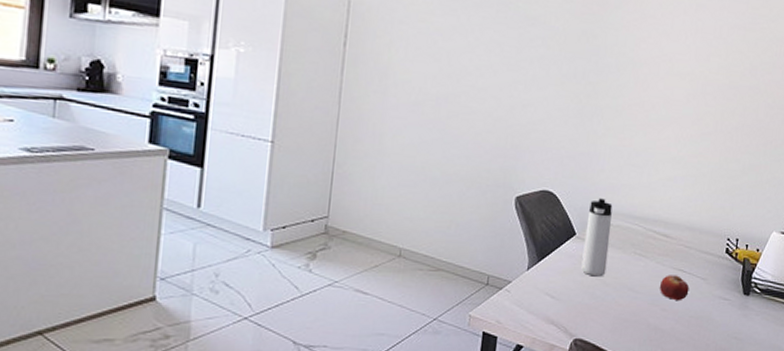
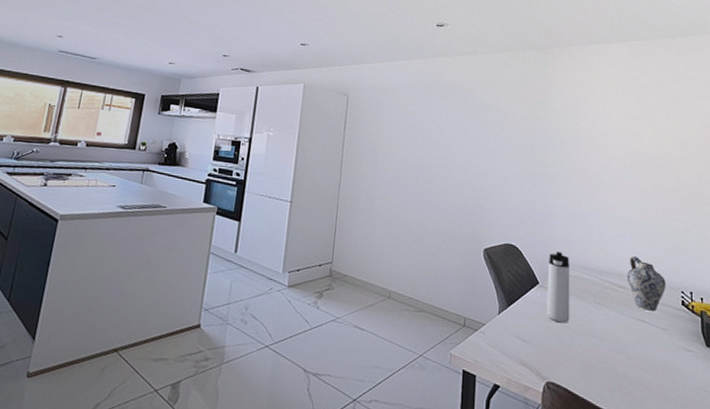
fruit: present [660,275,690,301] -> none [623,324,651,350]
ceramic jug: none [673,202,713,262] -> present [628,256,666,312]

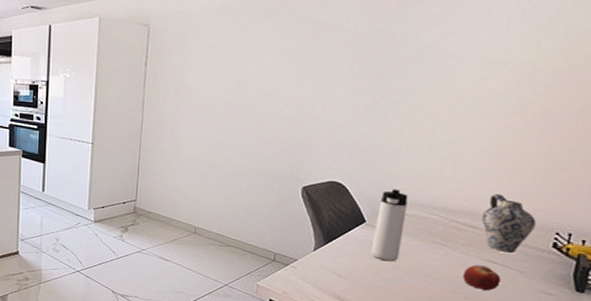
fruit: none [623,324,651,350] -> present [463,264,502,291]

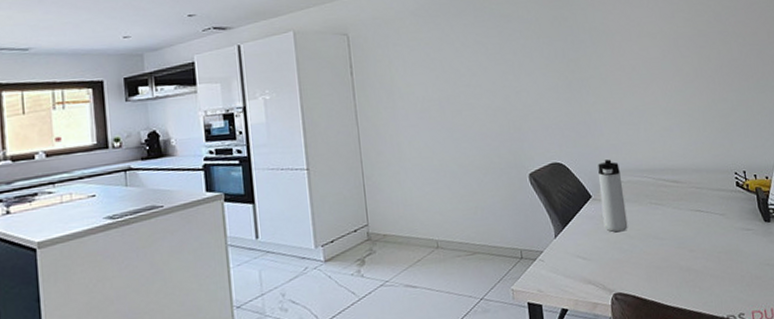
fruit: present [463,264,502,291] -> none [682,216,711,240]
ceramic jug: present [482,194,536,254] -> none [679,147,719,201]

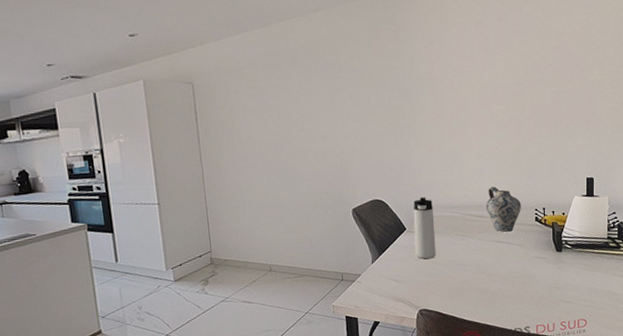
ceramic jug: none [679,147,719,201] -> present [486,186,521,233]

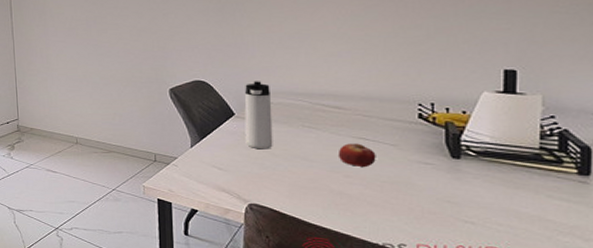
fruit: none [484,246,509,267] -> present [339,143,376,168]
ceramic jug: present [486,186,521,233] -> none [345,74,396,129]

